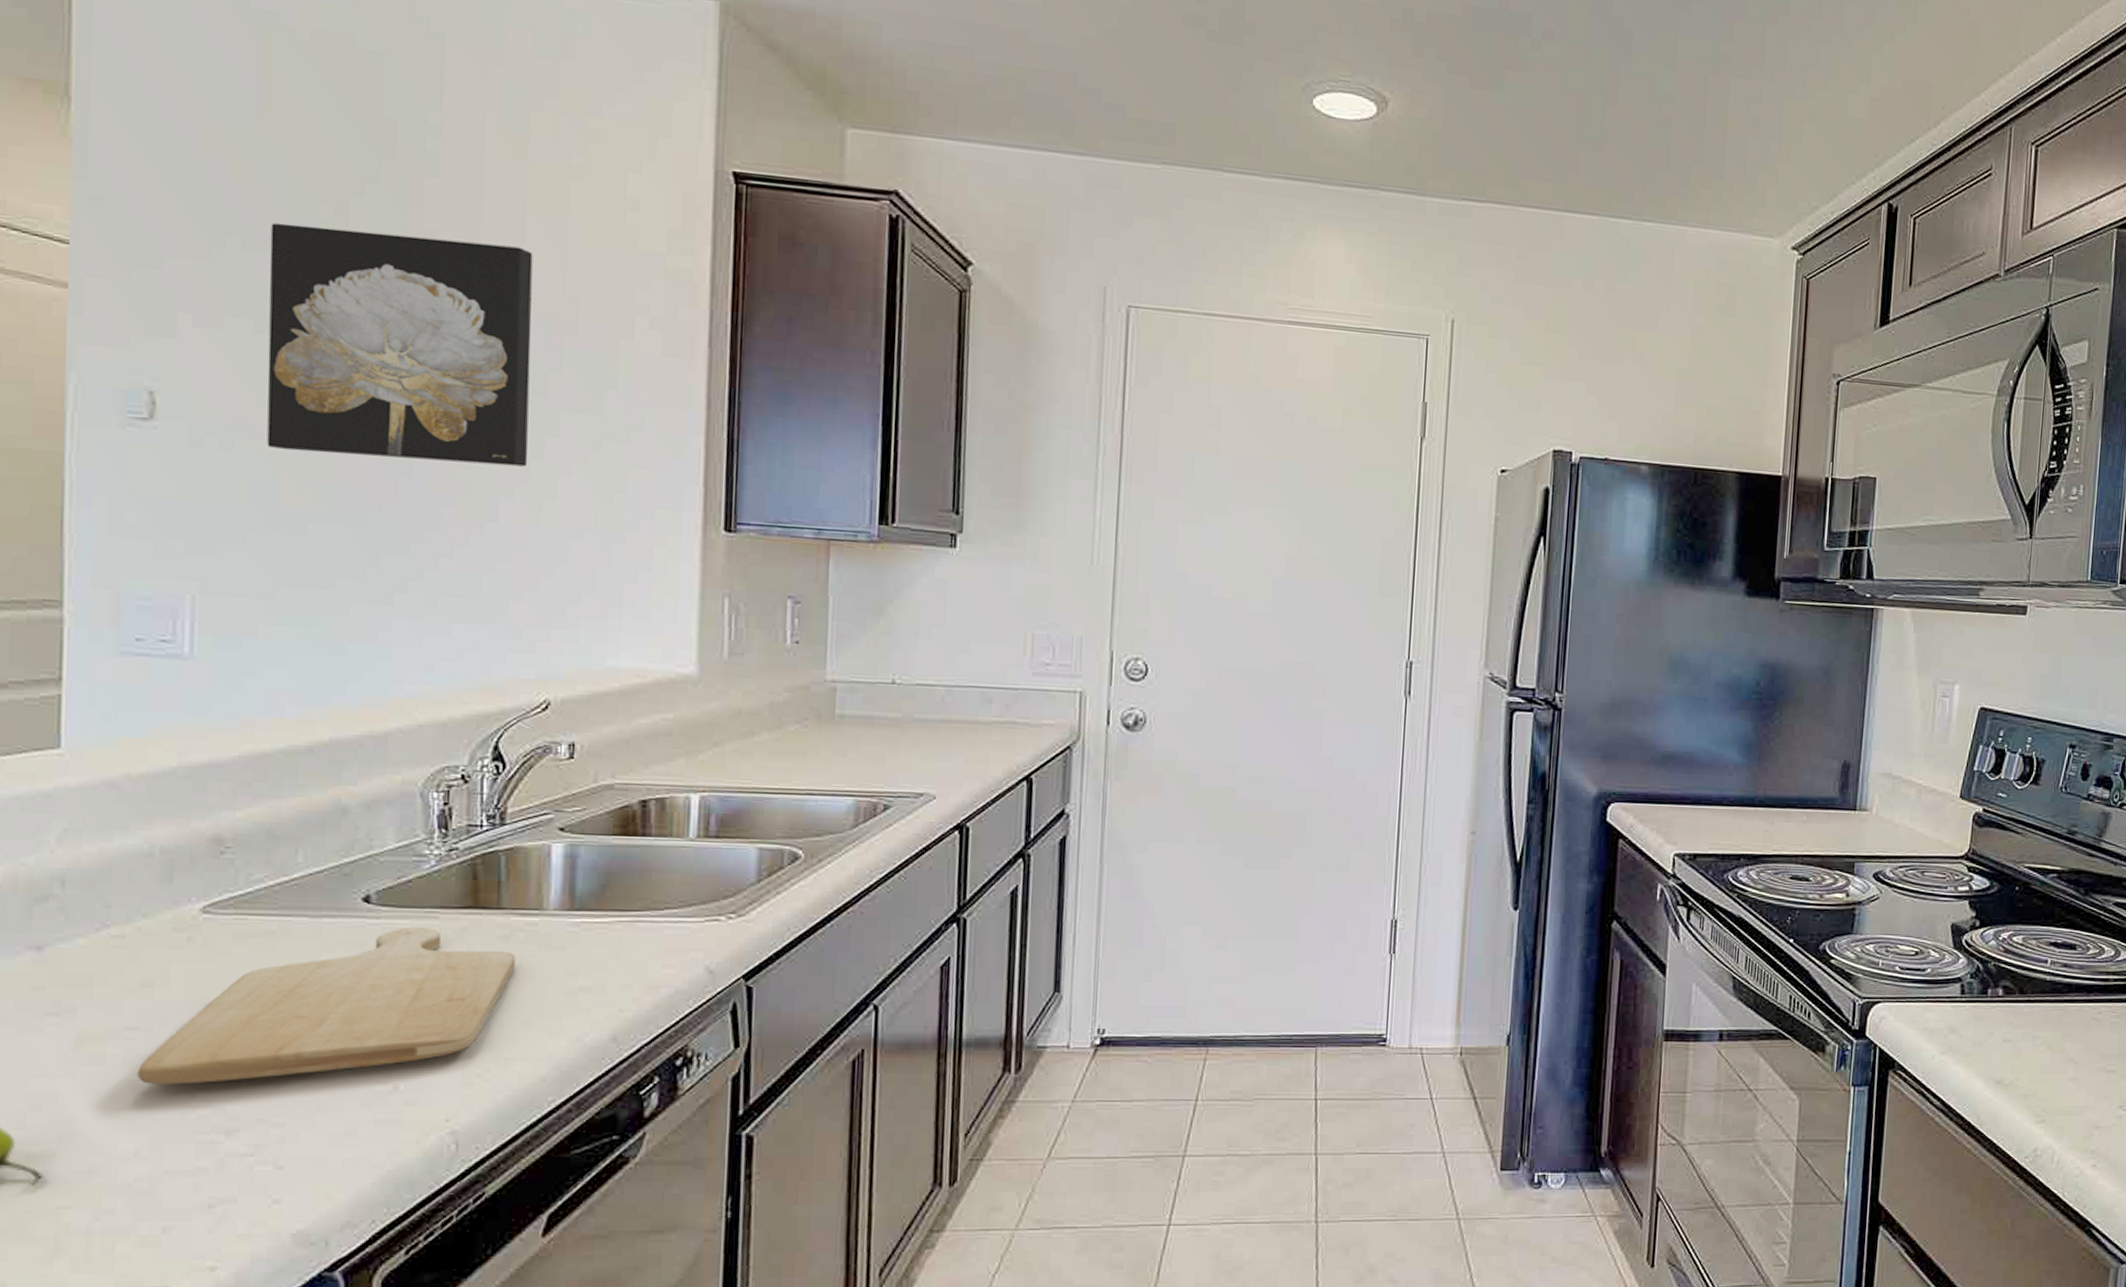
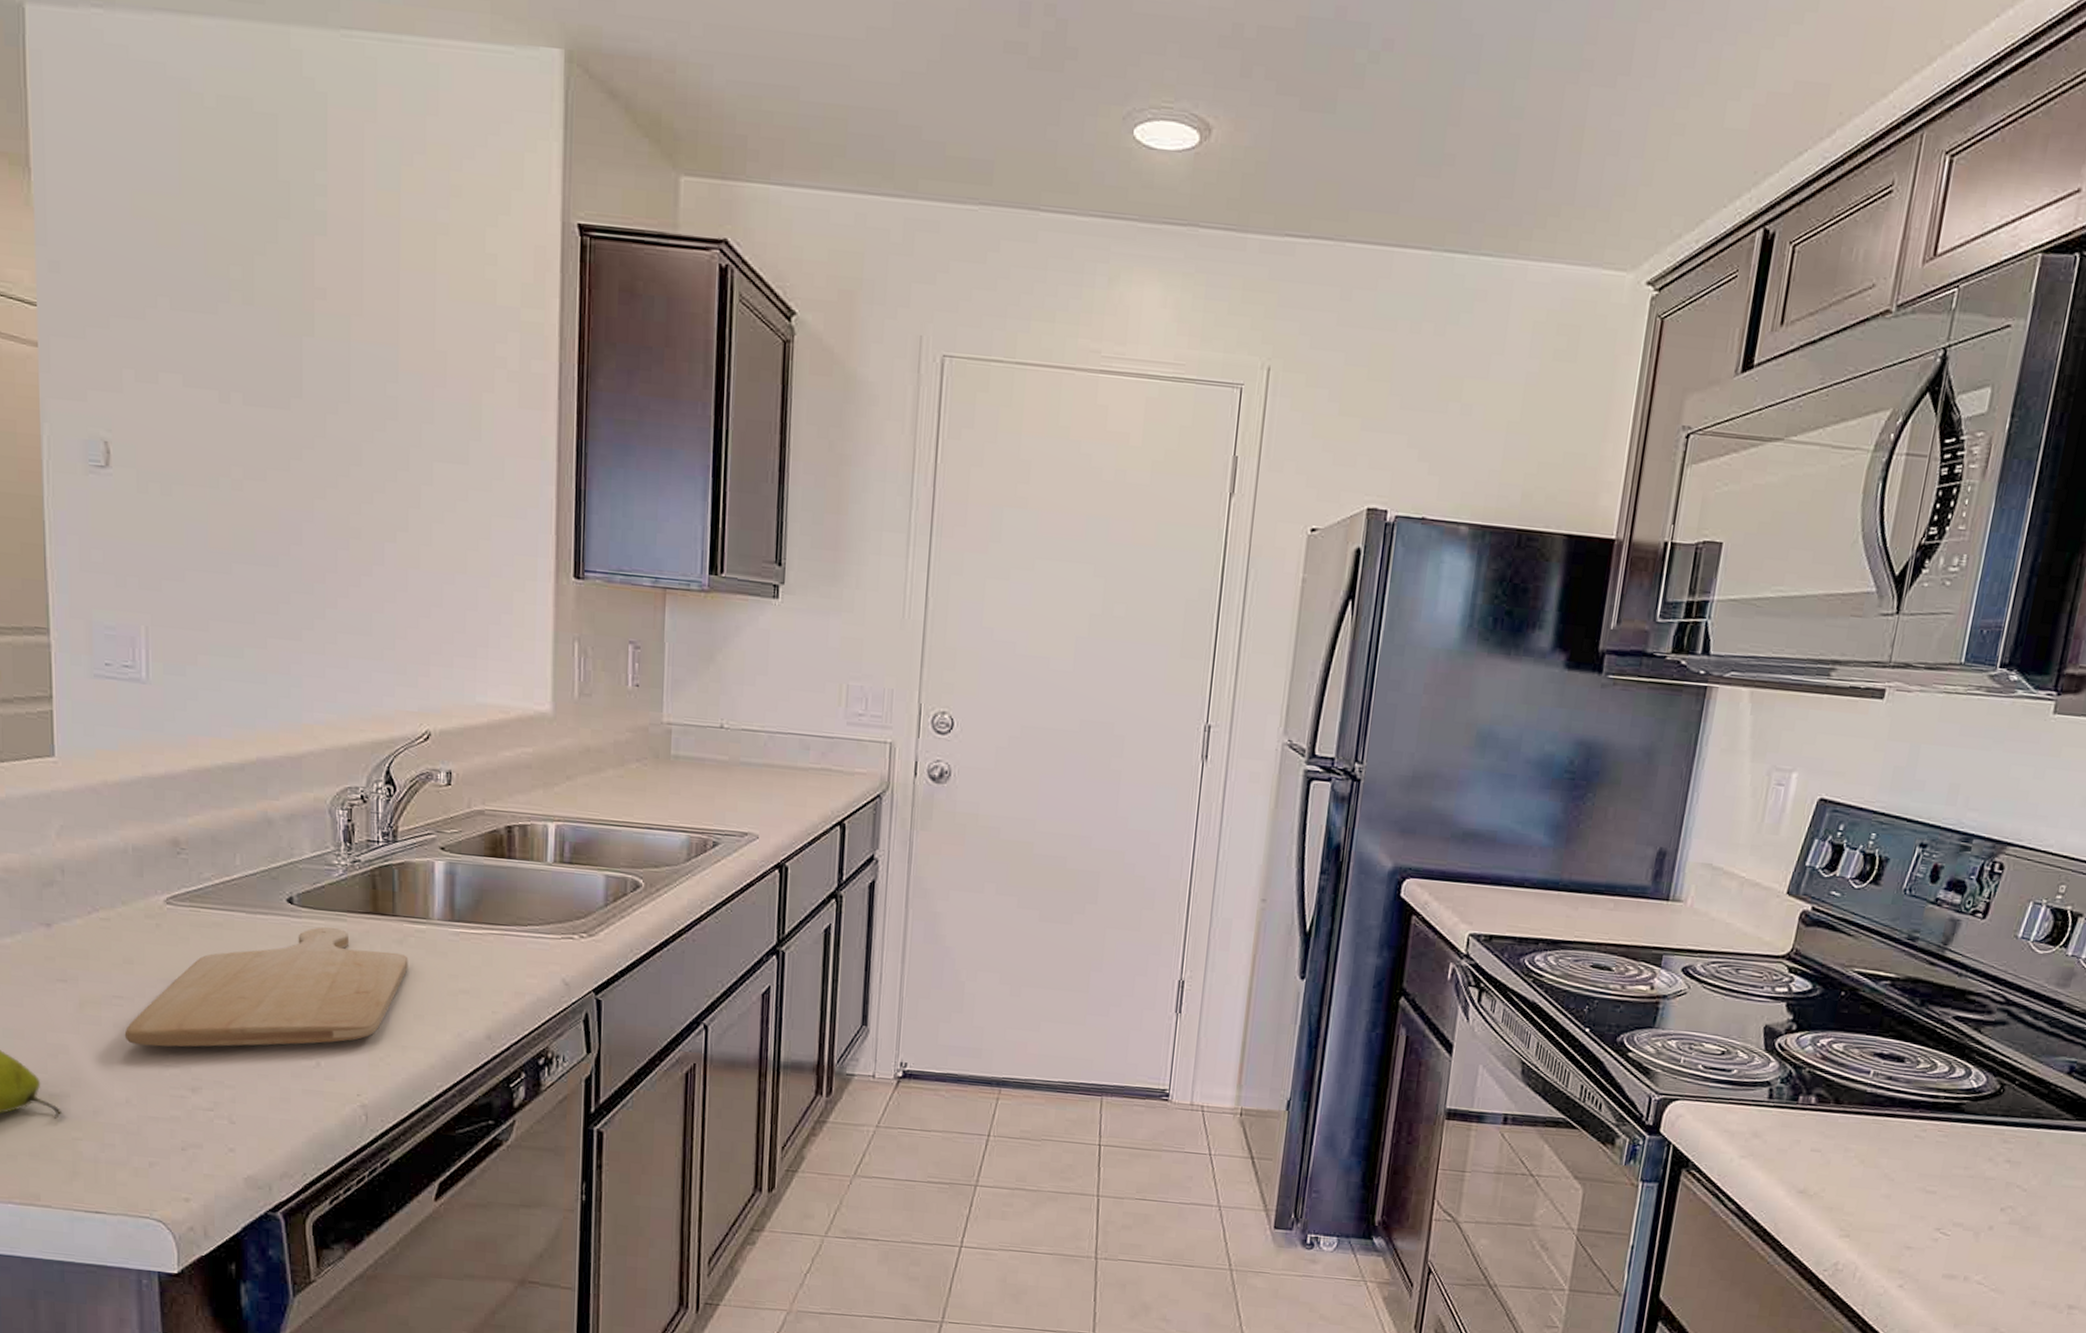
wall art: present [267,222,533,467] -> none [192,283,408,514]

